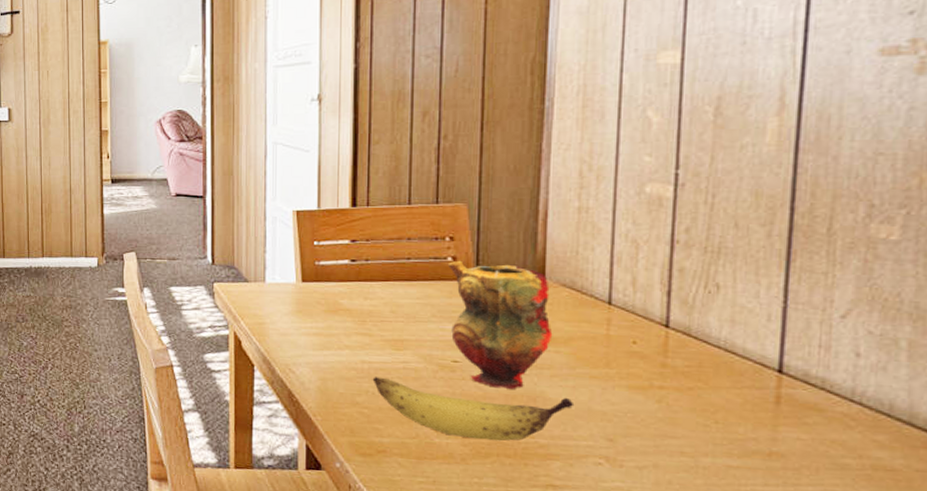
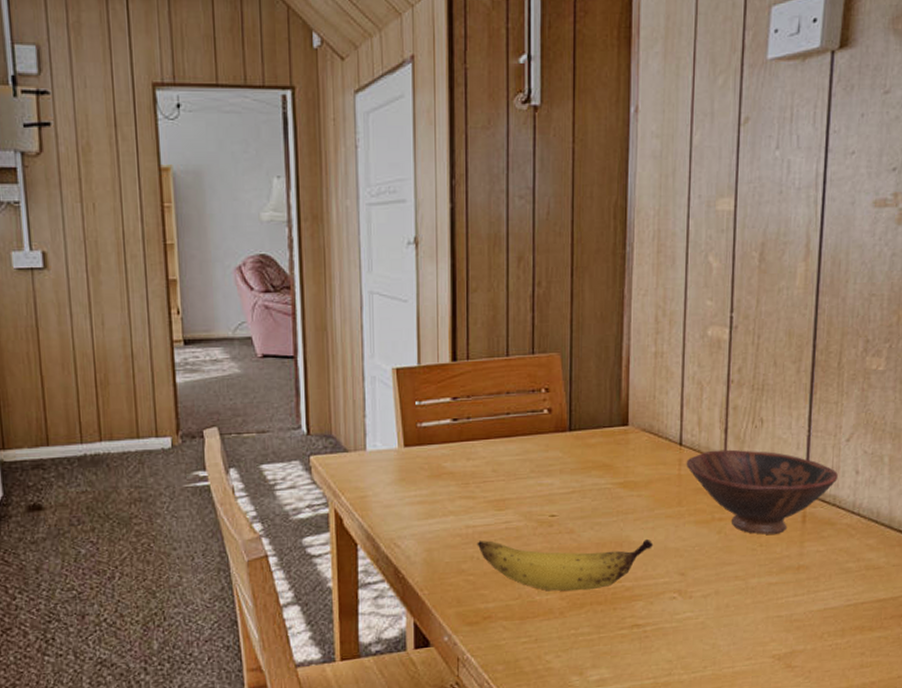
teapot: present [448,260,553,389] -> none [545,412,635,538]
bowl: none [616,313,828,413] -> present [686,449,838,535]

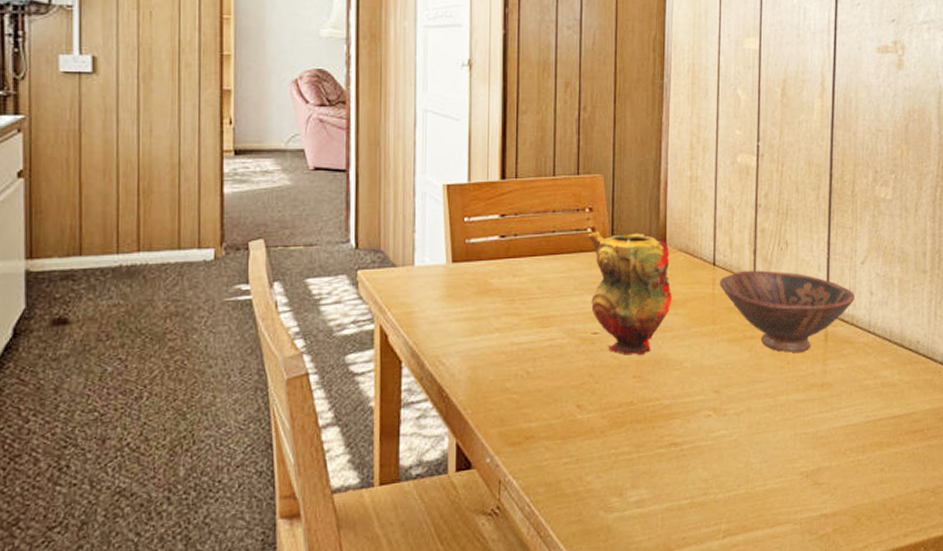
banana: present [477,540,654,591] -> none [521,357,690,410]
teapot: none [545,412,635,538] -> present [588,231,673,355]

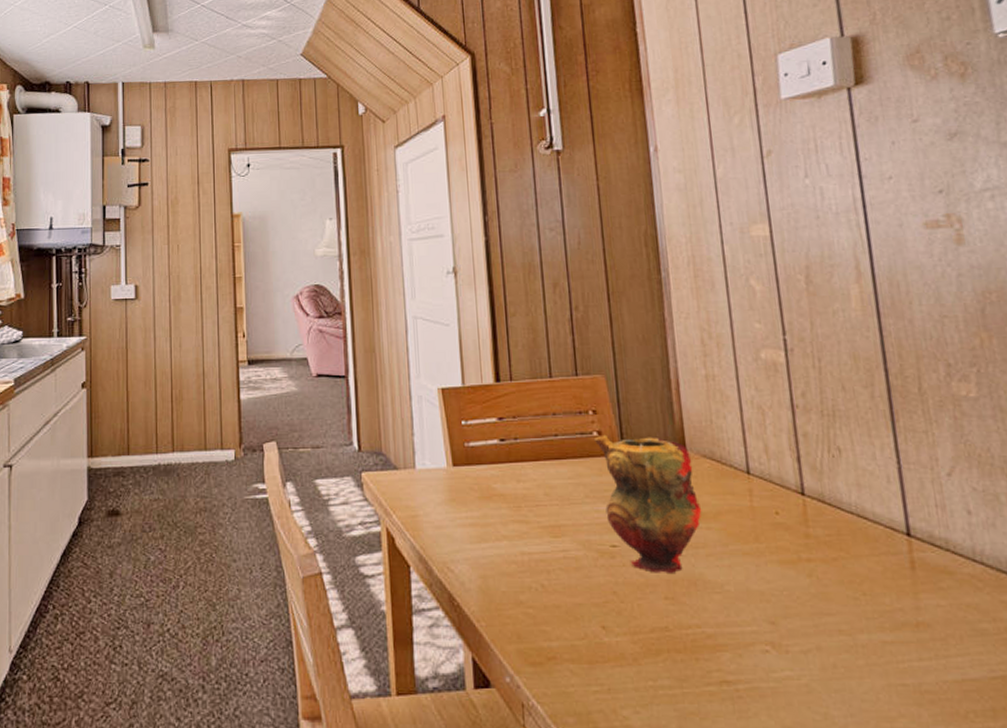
bowl: present [719,270,855,353] -> none [757,480,946,581]

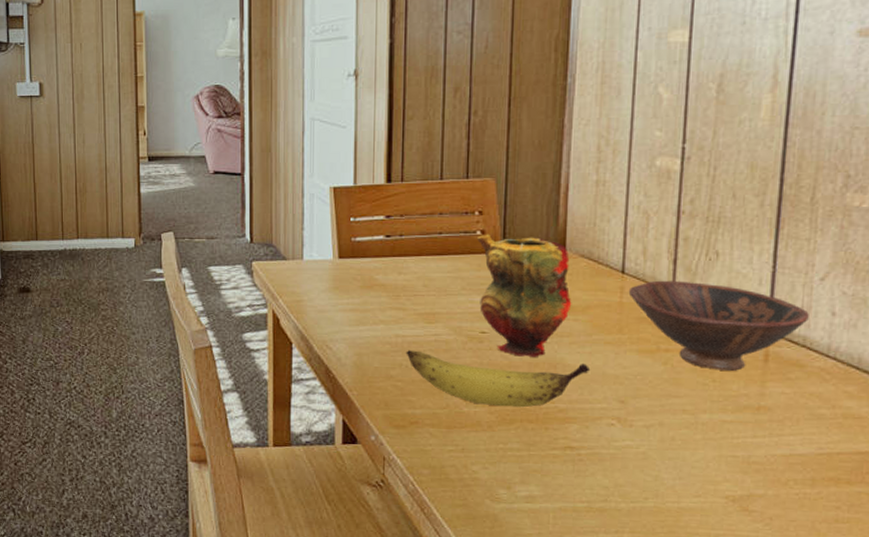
banana: none [534,570,733,635] -> present [406,350,591,408]
bowl: none [757,480,946,581] -> present [628,280,809,371]

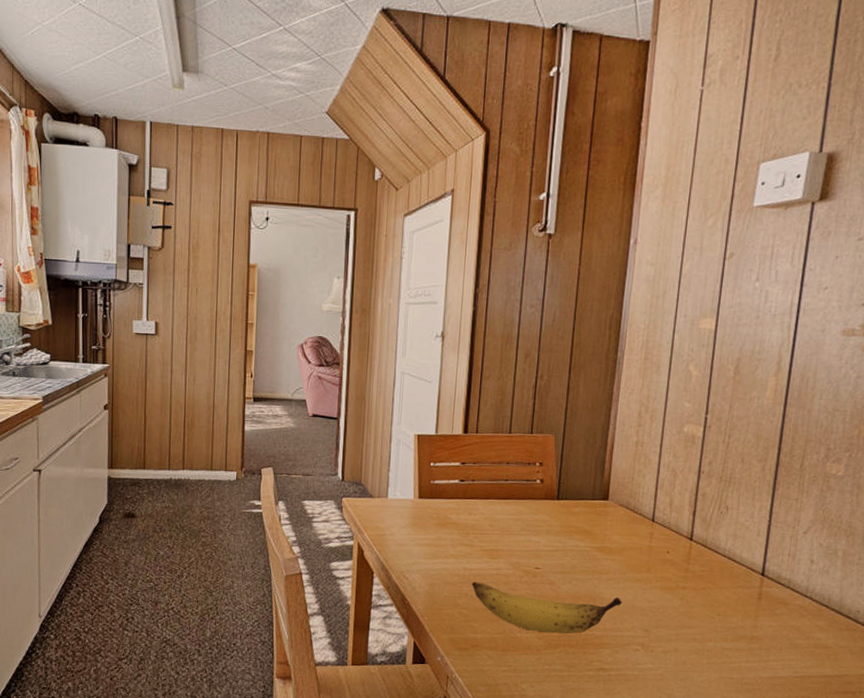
teapot: present [477,234,572,357] -> none [536,482,612,591]
bowl: present [628,280,809,371] -> none [656,528,794,607]

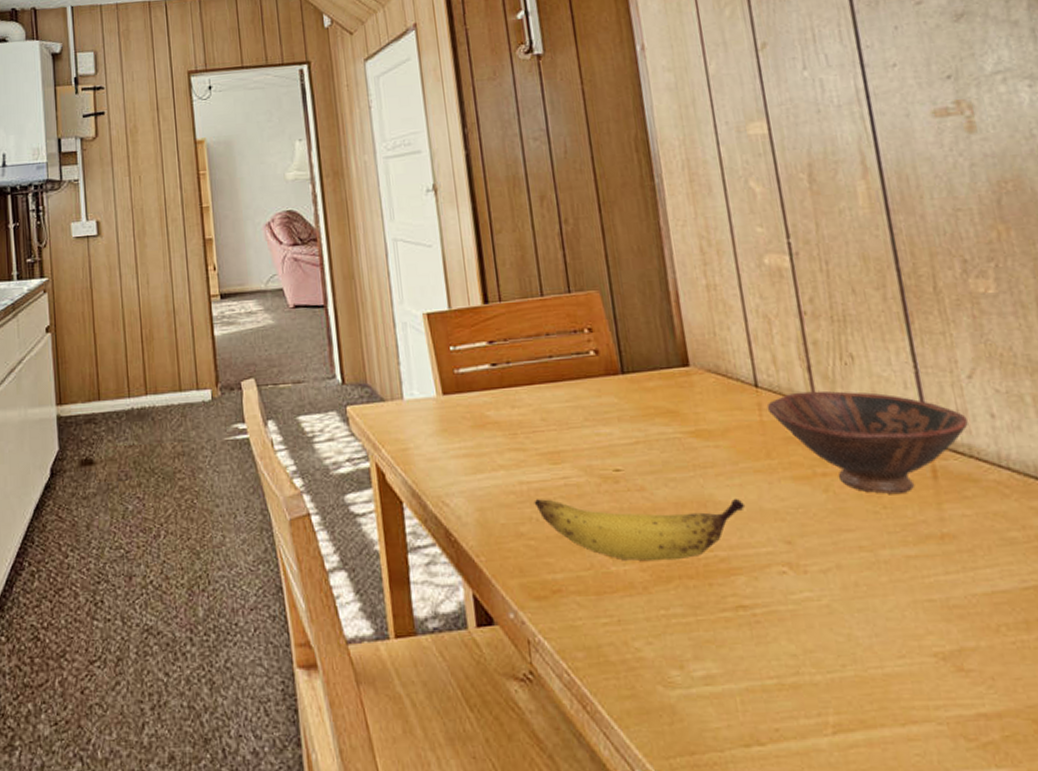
bowl: none [656,528,794,607] -> present [766,390,968,494]

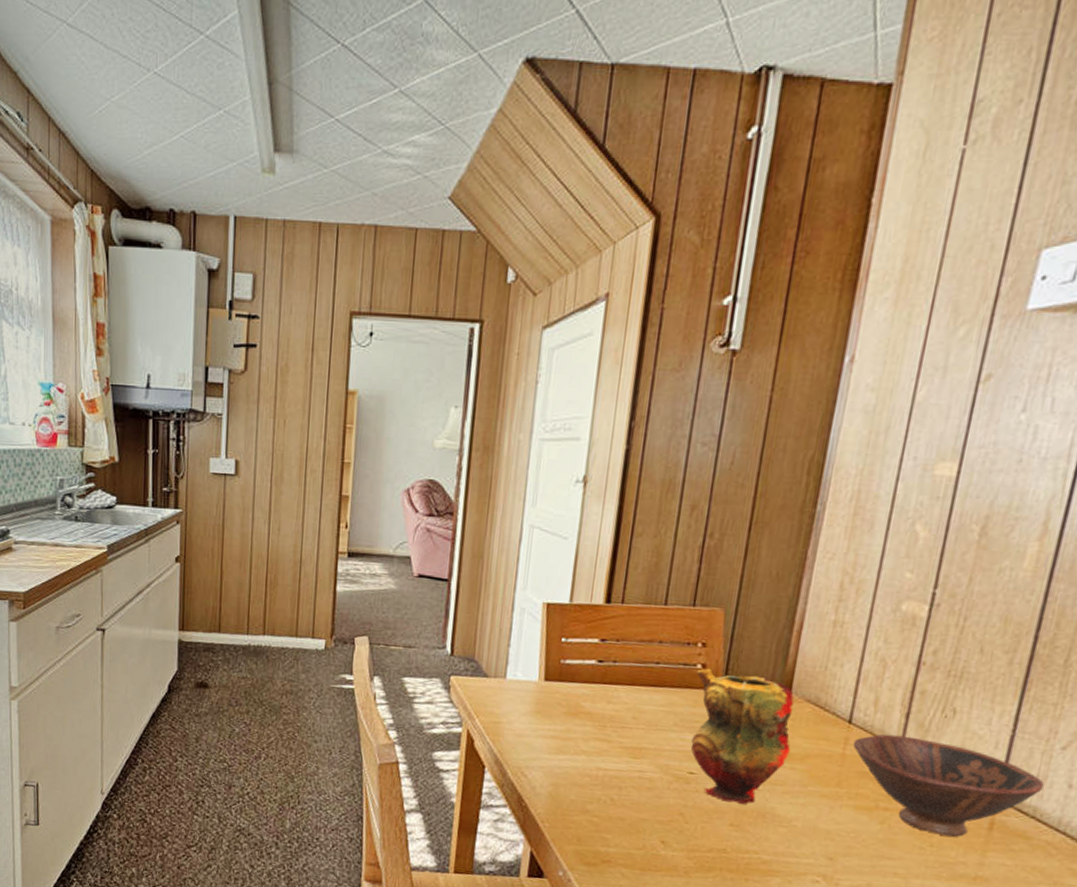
banana: present [534,499,746,561] -> none [605,785,802,856]
teapot: none [592,353,709,496] -> present [691,668,795,804]

